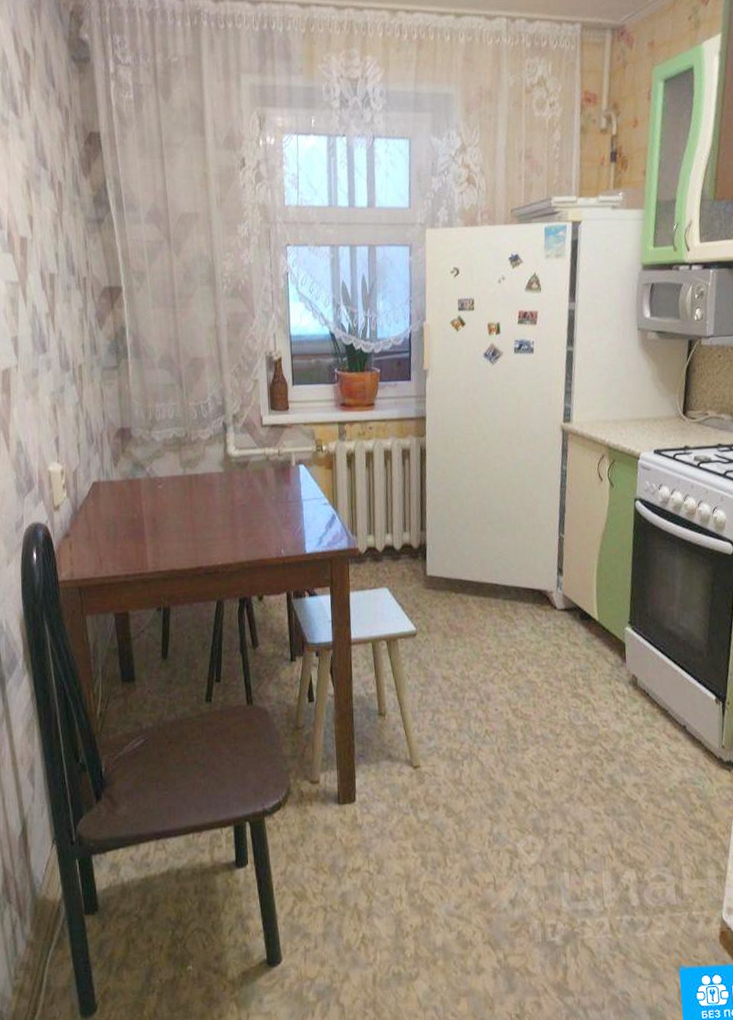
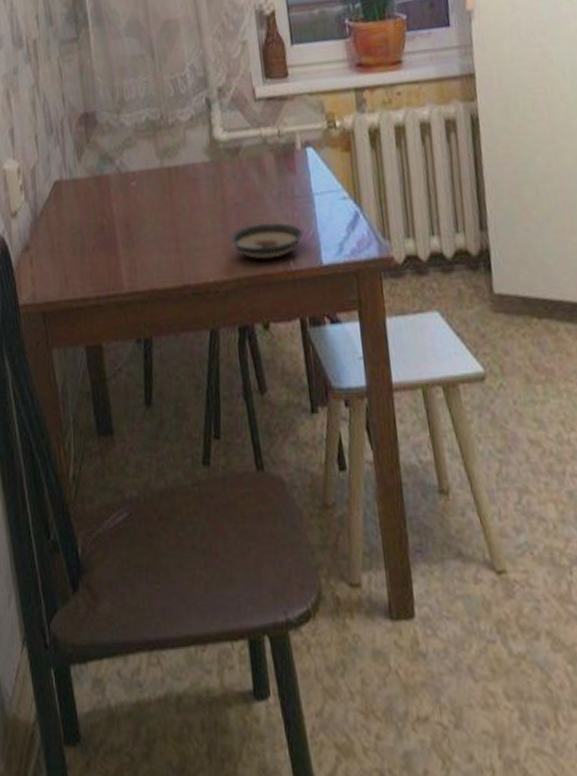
saucer: none [235,520,294,548] -> present [229,222,305,260]

